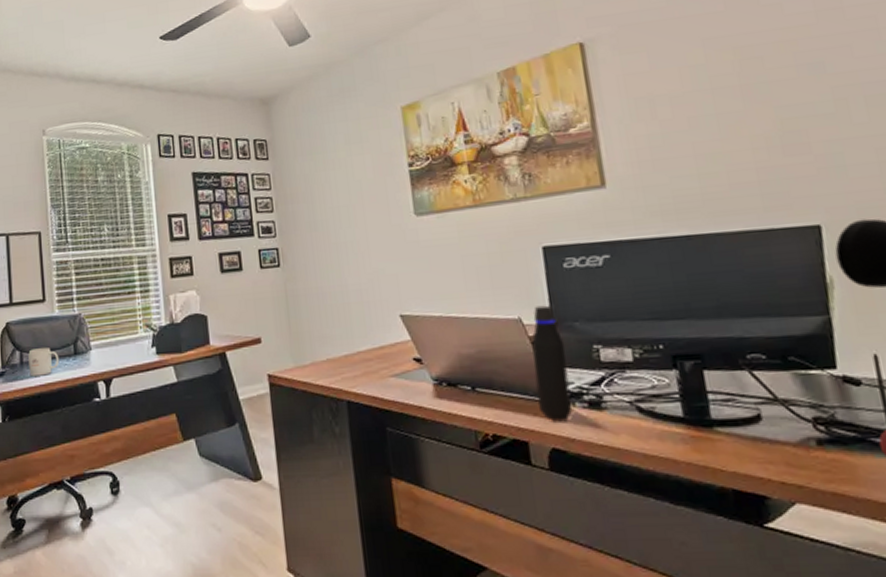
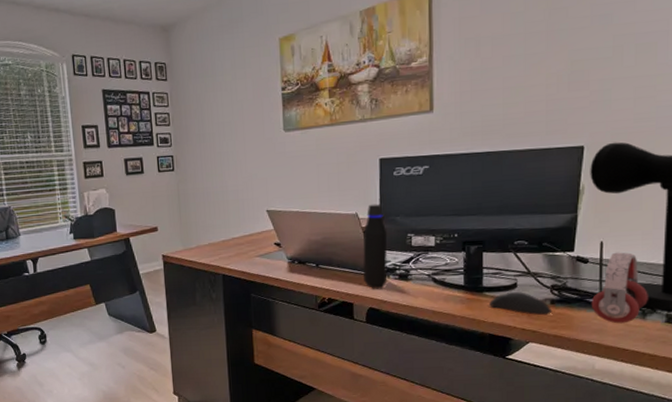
mouse: none [725,426,823,463] -> present [489,291,553,316]

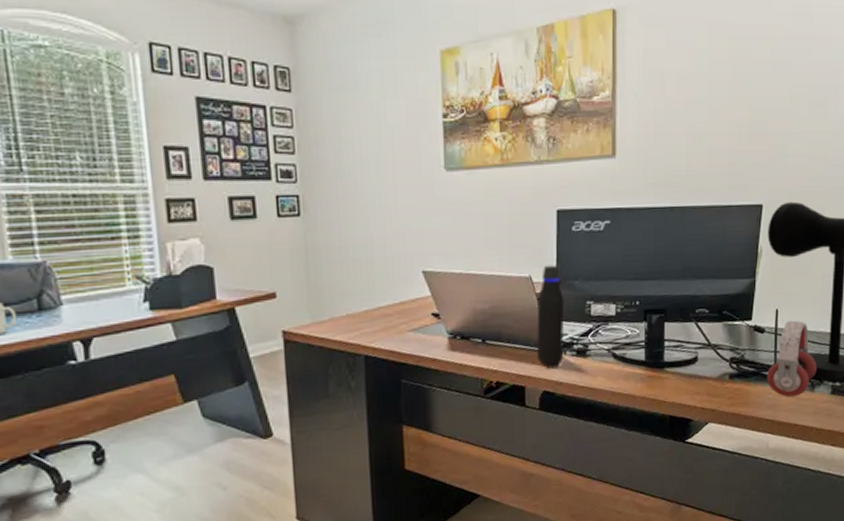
mouse: present [489,291,553,316] -> none [670,366,731,392]

